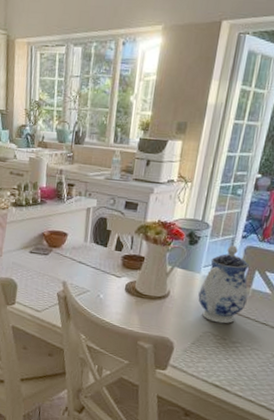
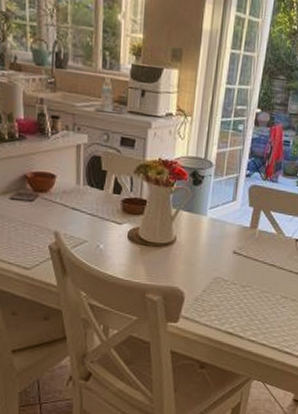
teapot: present [198,245,249,324] -> none [206,184,255,268]

